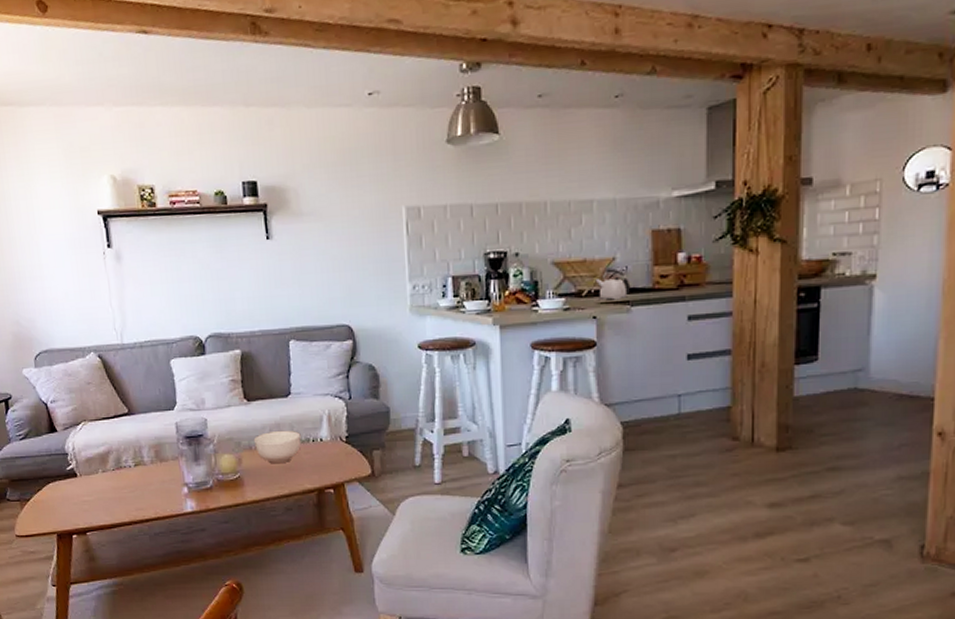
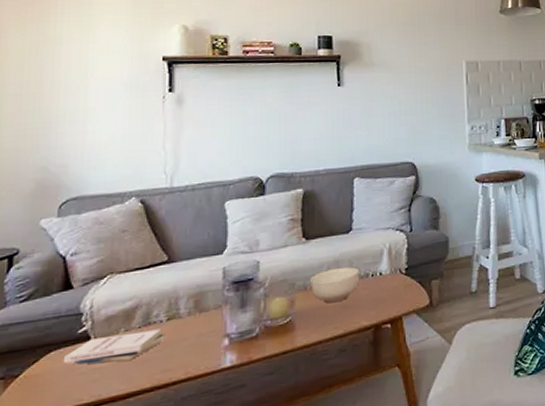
books: none [59,473,135,497] -> present [63,329,165,365]

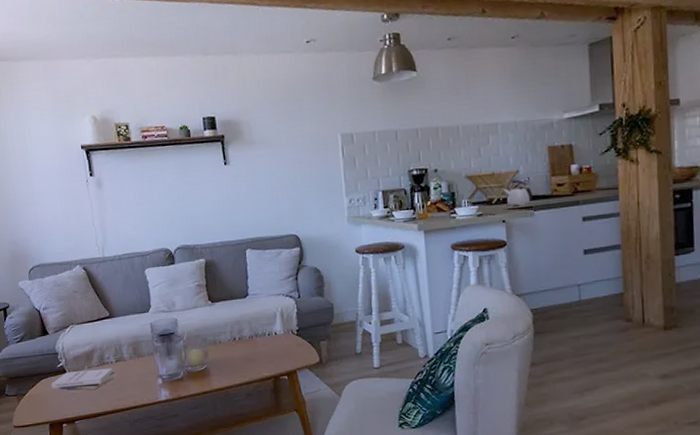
bowl: present [309,266,360,304] -> none [217,326,259,356]

